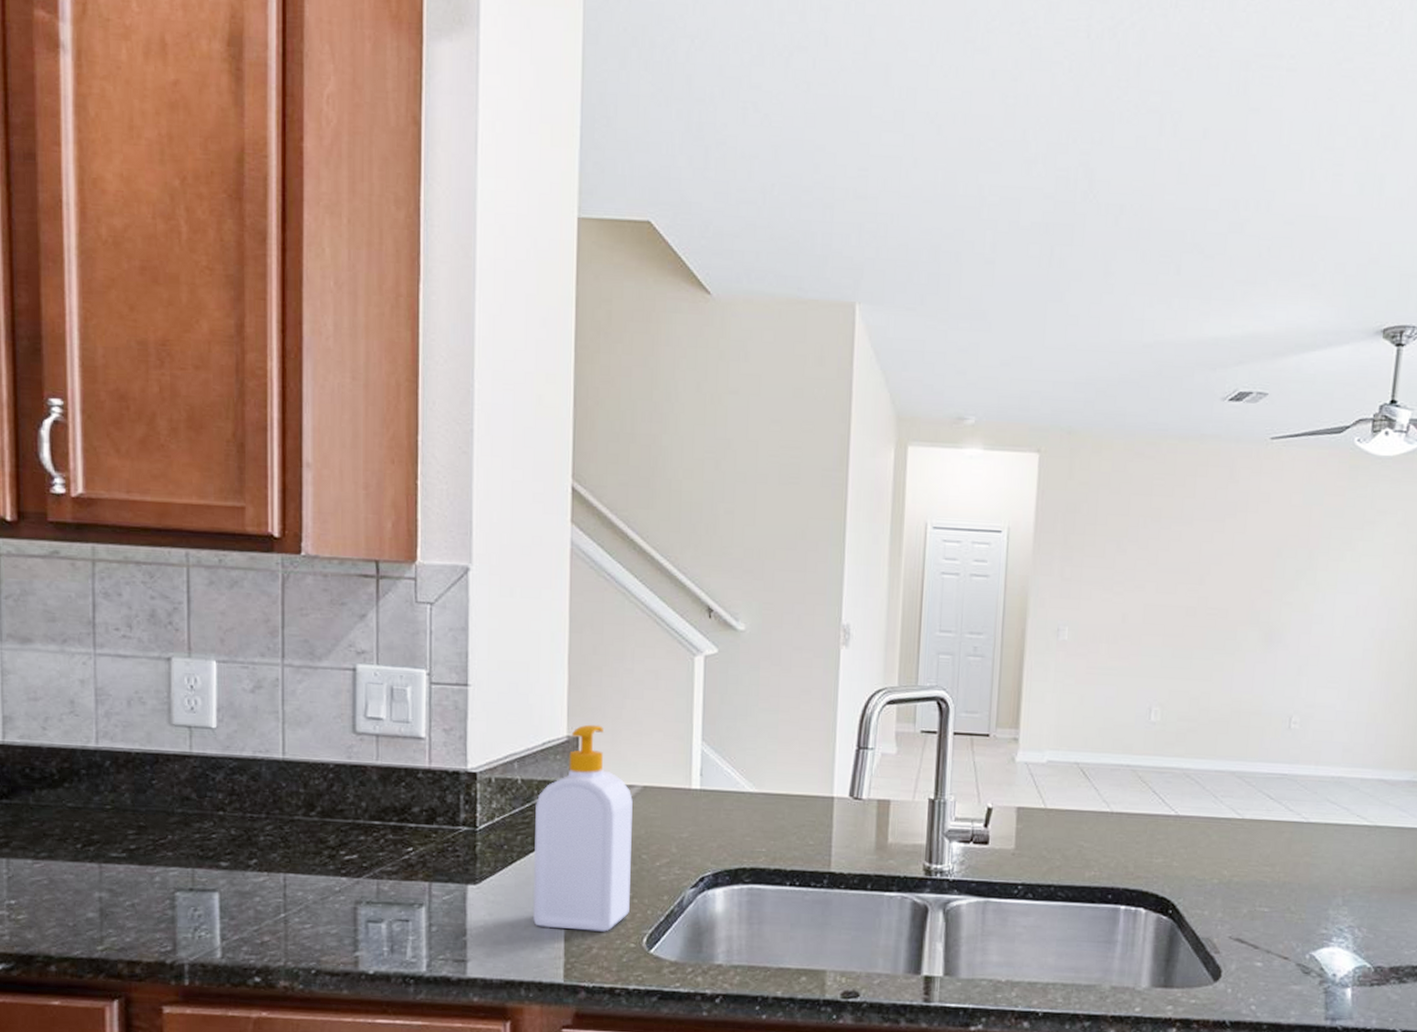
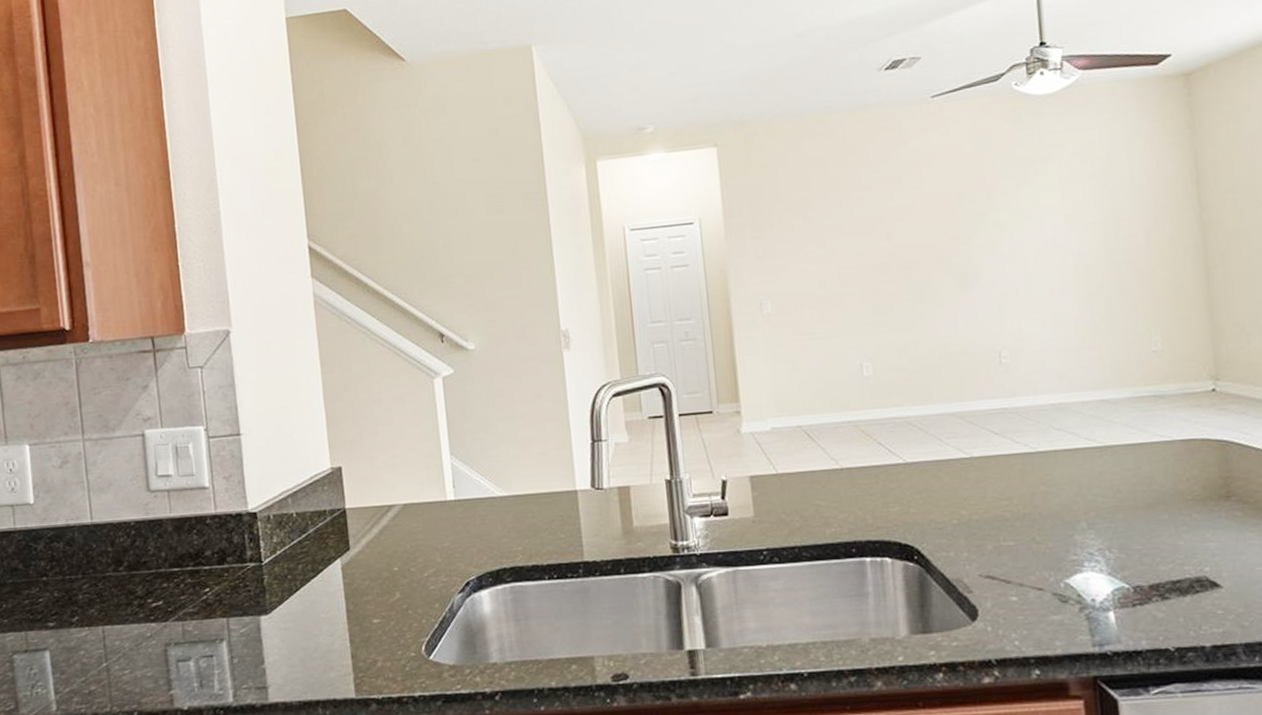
soap bottle: present [532,724,633,932] -> none [311,453,406,648]

